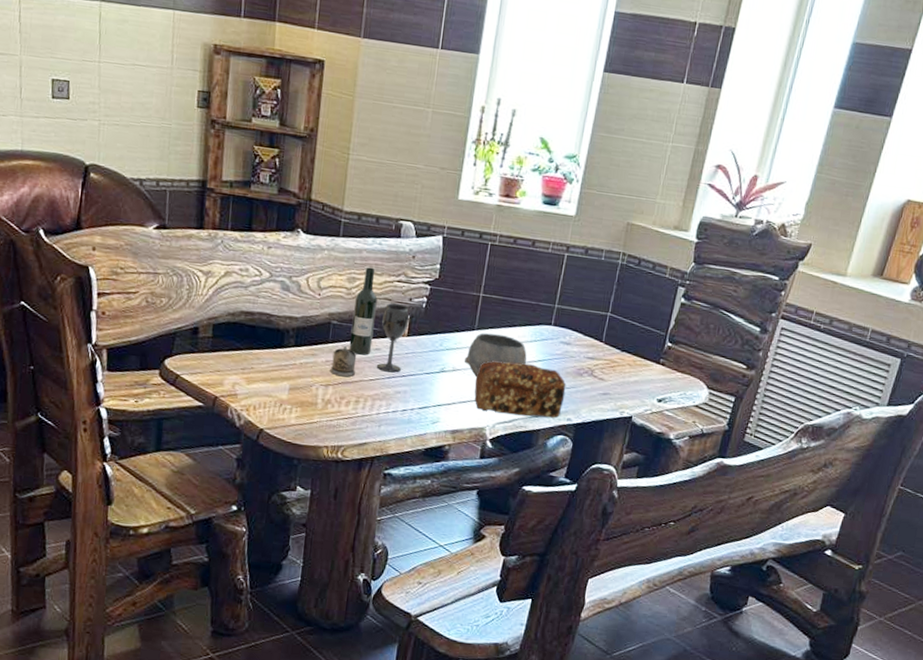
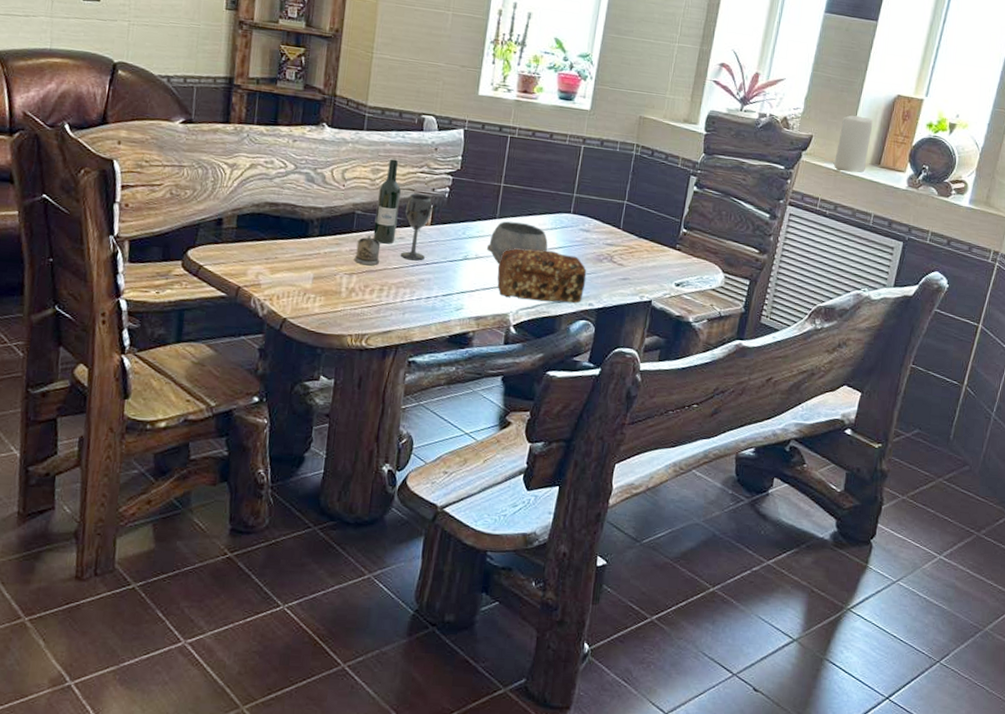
candle: none [832,221,879,285] -> present [833,115,873,173]

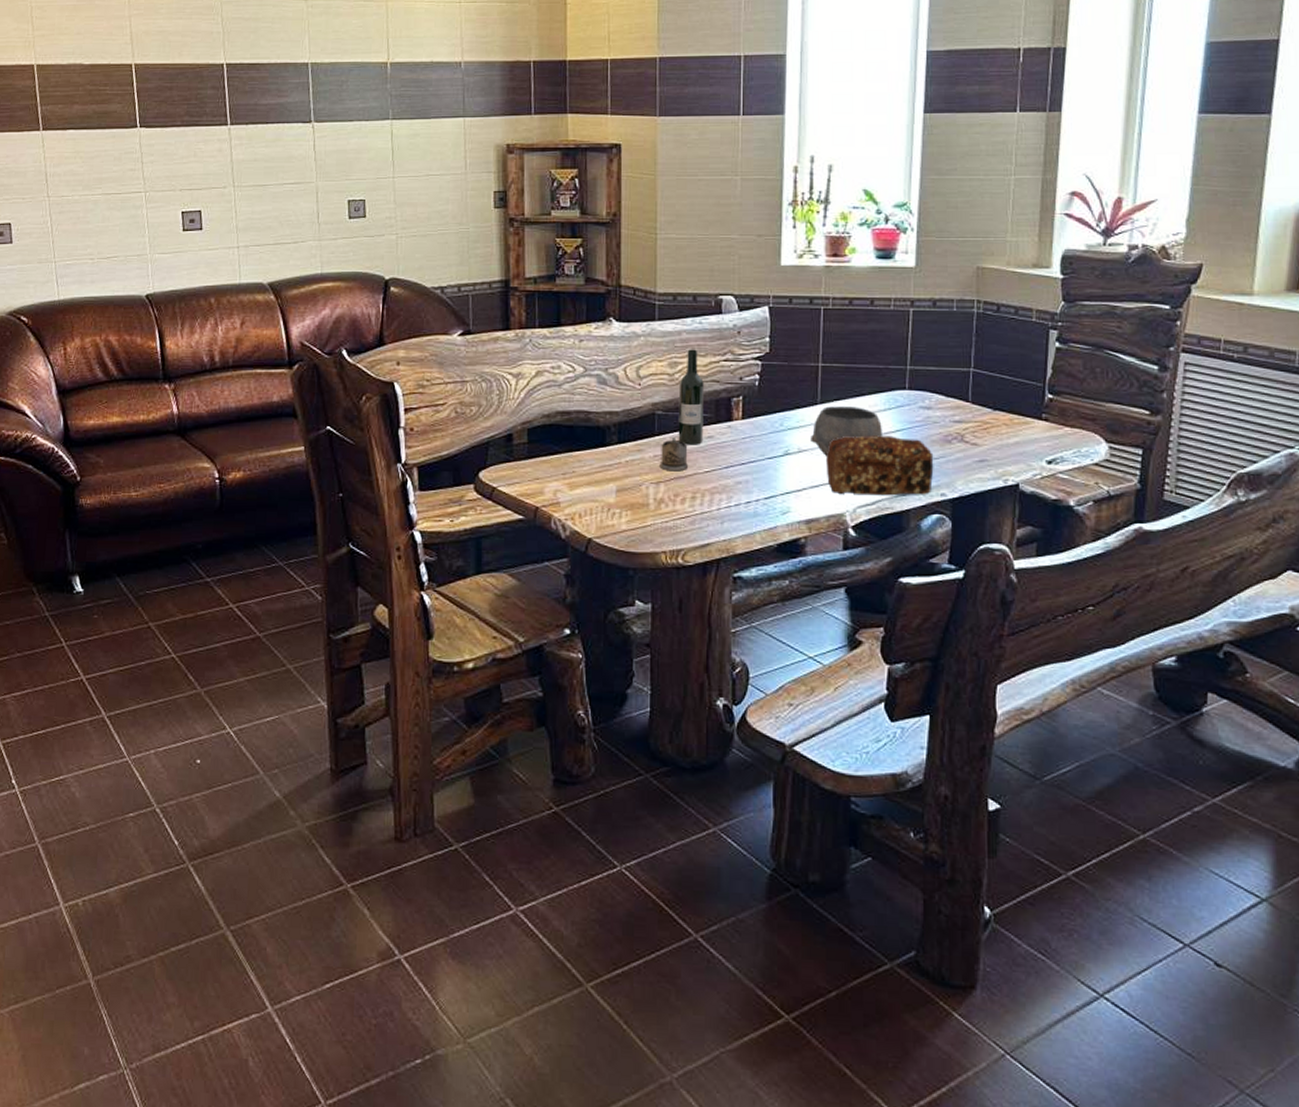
wine glass: present [401,193,433,261] -> none [711,384,742,461]
candle: present [833,115,873,173] -> none [1235,232,1283,304]

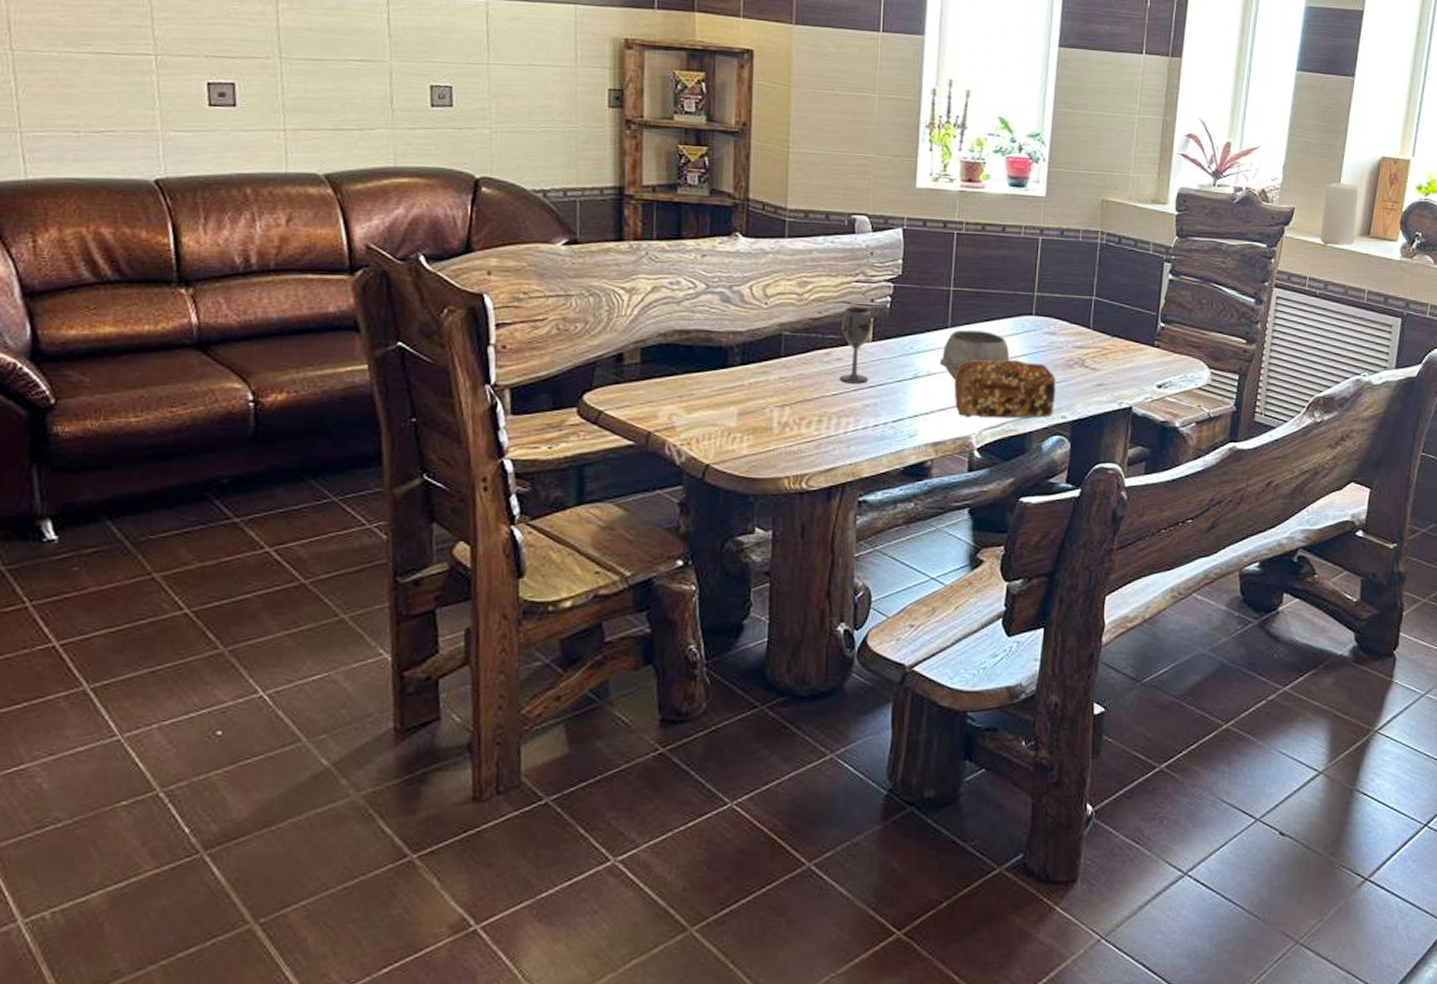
tea glass holder: present [659,438,688,472] -> none [785,359,816,394]
wine bottle: present [678,349,704,445] -> none [805,268,834,367]
wine glass: none [711,384,742,461] -> present [840,305,873,384]
candle: none [1235,232,1283,304] -> present [1319,182,1359,246]

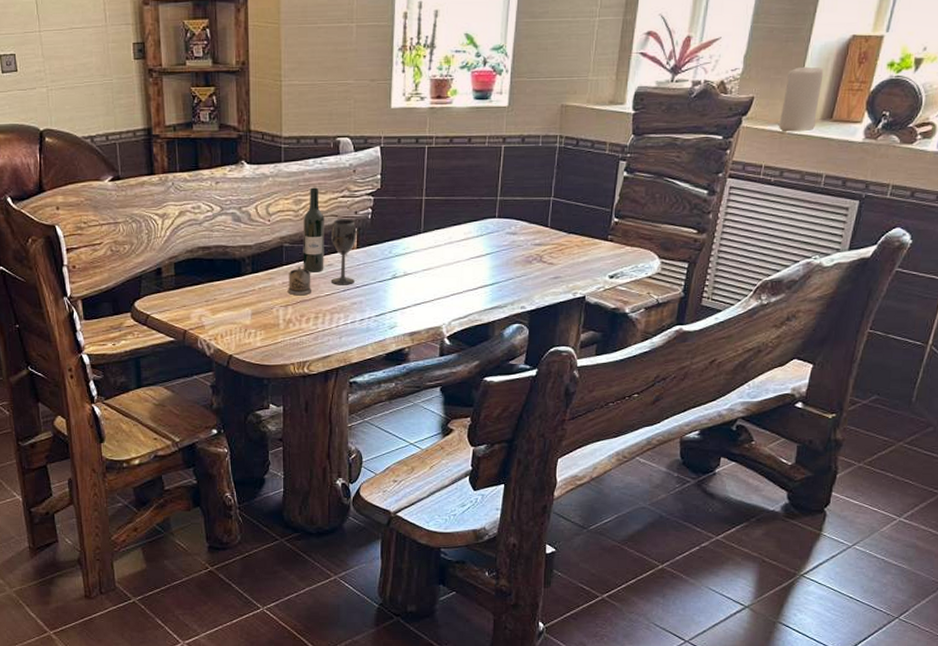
tea glass holder: none [785,359,816,394] -> present [287,267,311,296]
wine bottle: none [805,268,834,367] -> present [303,187,324,273]
bowl: present [940,330,1010,381] -> none [415,234,476,279]
bread loaf: present [954,359,1056,419] -> none [427,259,517,310]

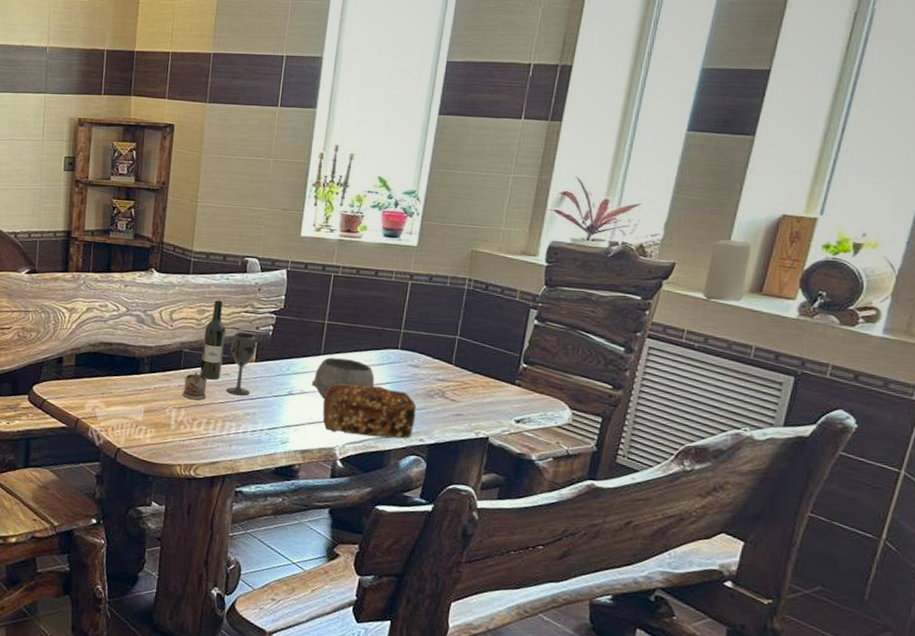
bowl: none [415,234,476,279] -> present [312,357,375,400]
bread loaf: none [427,259,517,310] -> present [323,383,417,439]

